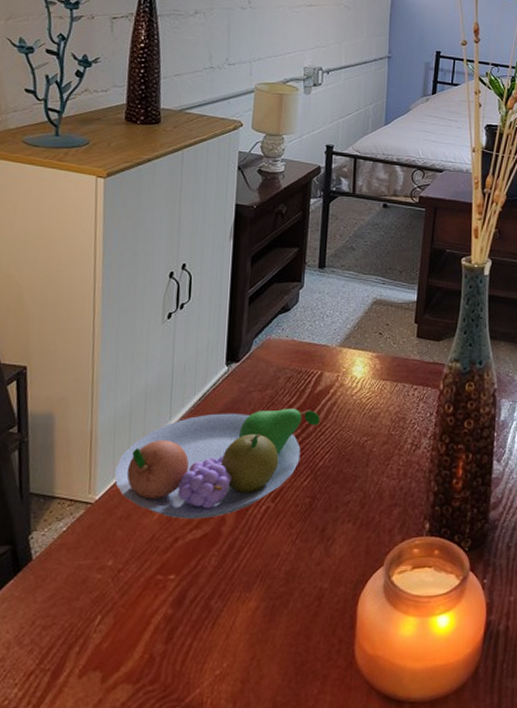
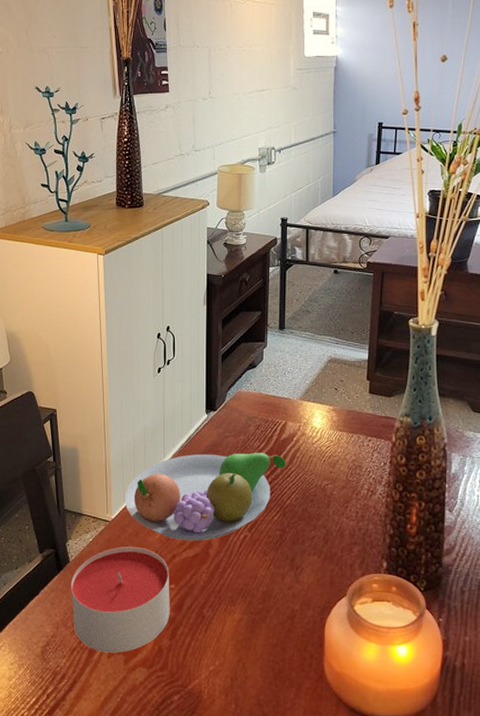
candle: none [31,532,169,672] -> present [71,547,170,653]

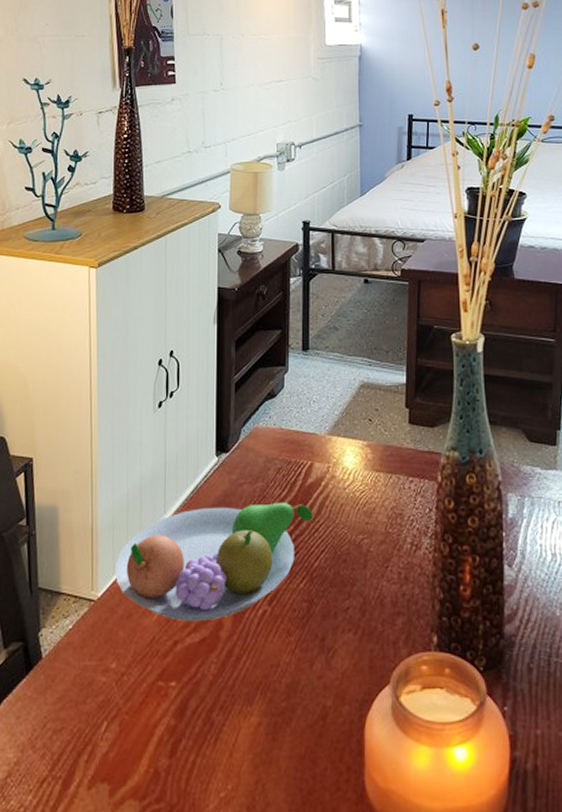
candle: present [71,547,170,653] -> none [42,633,170,782]

